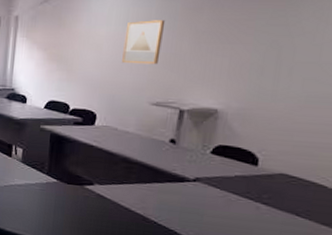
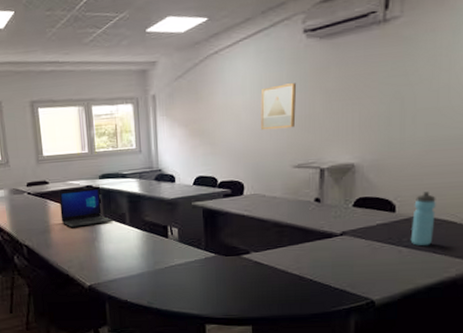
water bottle: none [271,149,306,207] -> present [410,191,436,246]

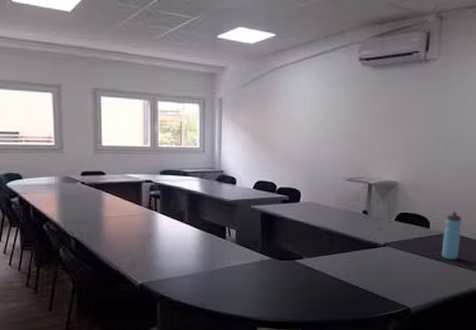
laptop: present [58,186,113,227] -> none [115,181,171,222]
wall art: present [260,83,297,131] -> none [319,104,352,144]

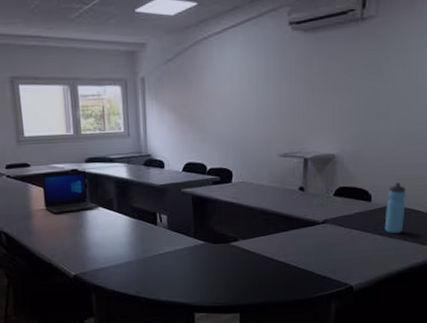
laptop: none [115,181,171,222] -> present [41,170,100,213]

